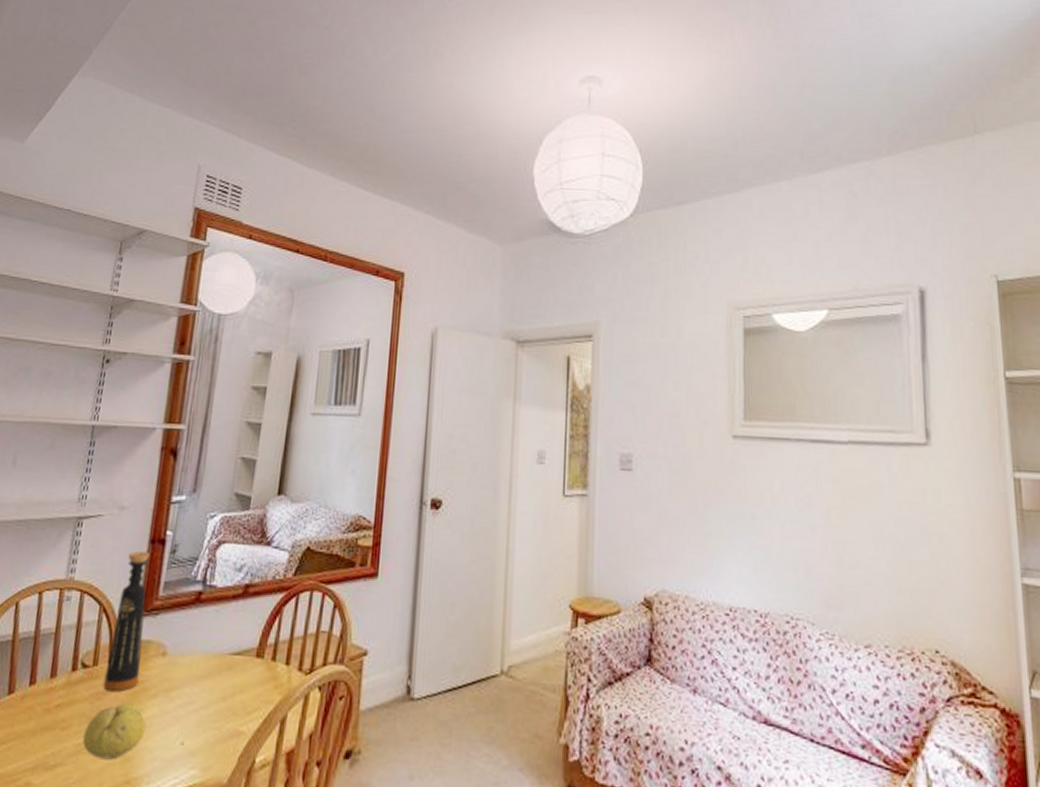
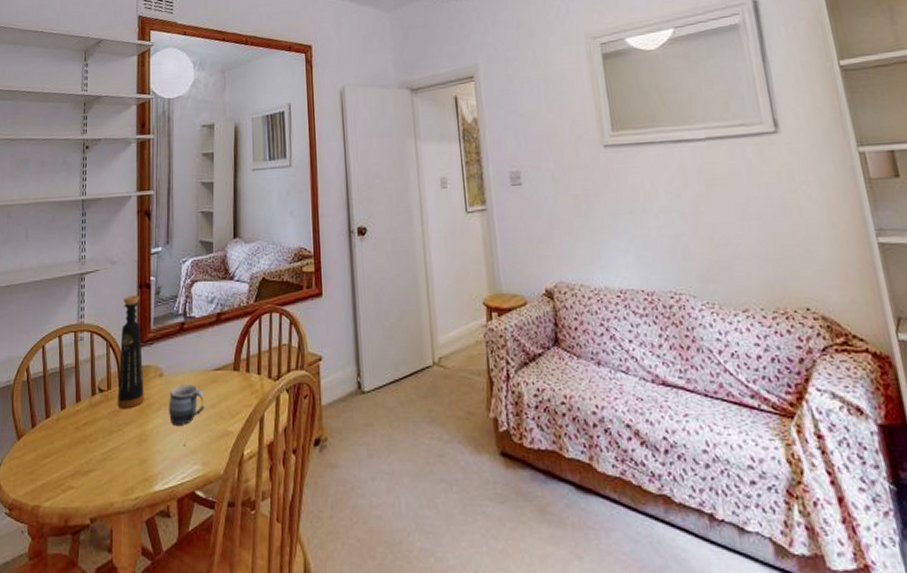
fruit: present [82,702,146,760] -> none [107,416,155,463]
mug: none [167,668,216,720] -> present [168,385,205,427]

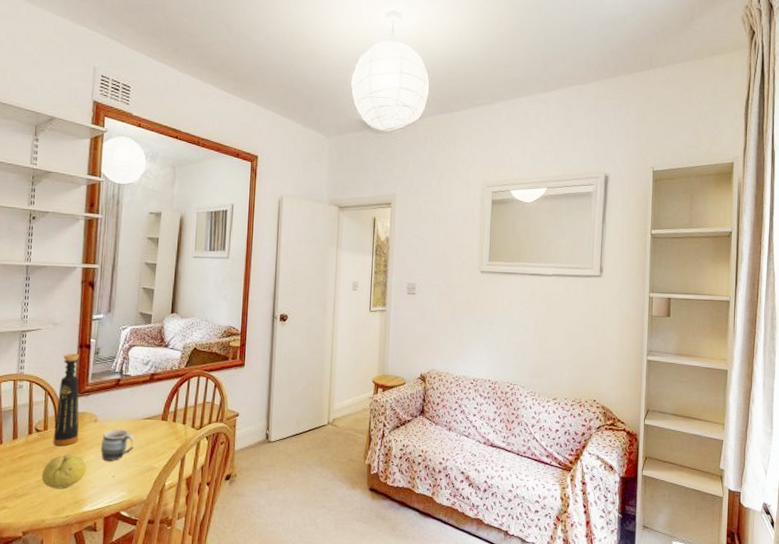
fruit: none [107,416,155,463] -> present [41,453,87,489]

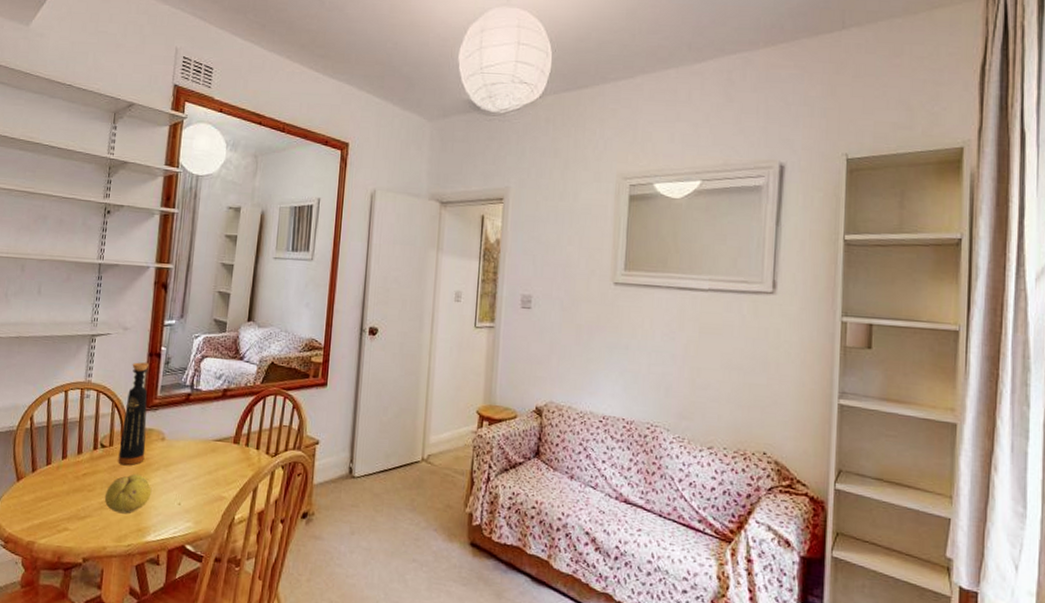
mug: present [100,429,134,462] -> none [167,450,203,487]

